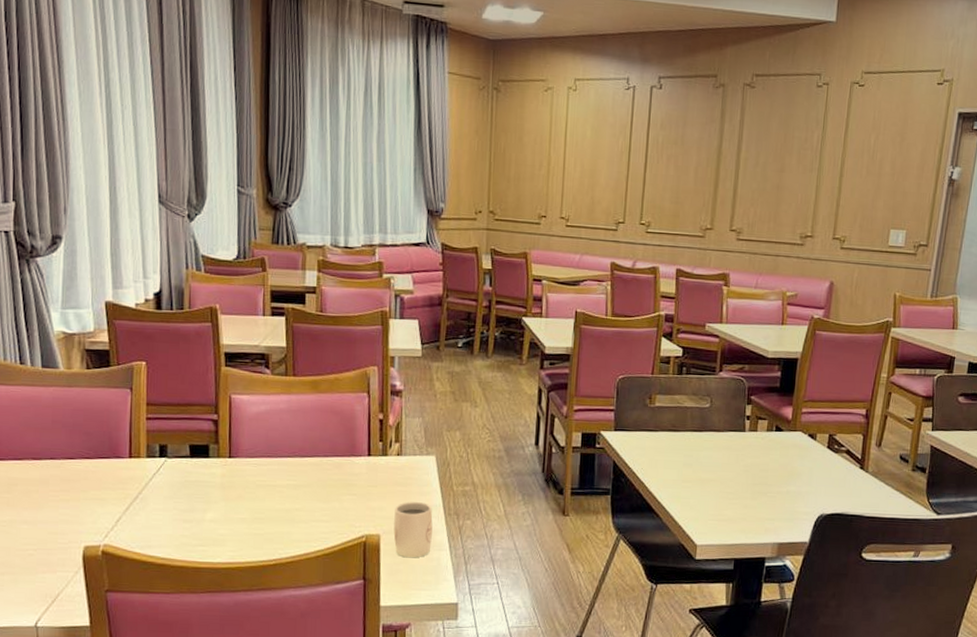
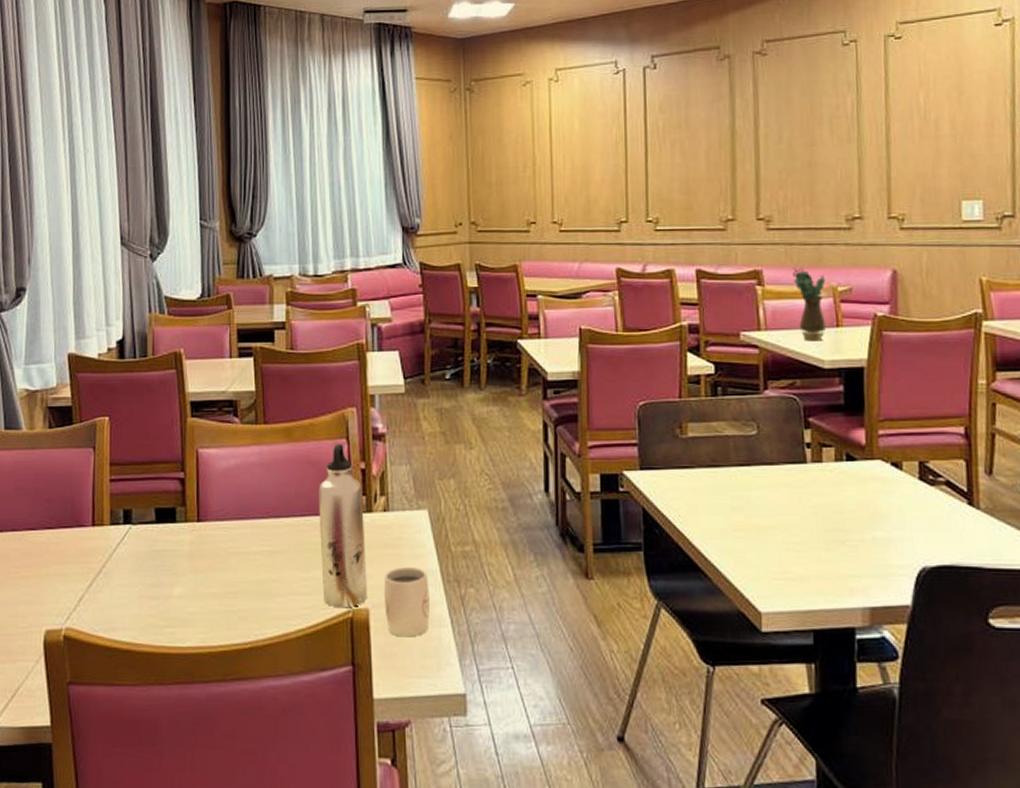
water bottle: none [340,397,380,534] -> present [319,444,367,608]
vase: none [752,273,778,335] -> present [793,267,827,341]

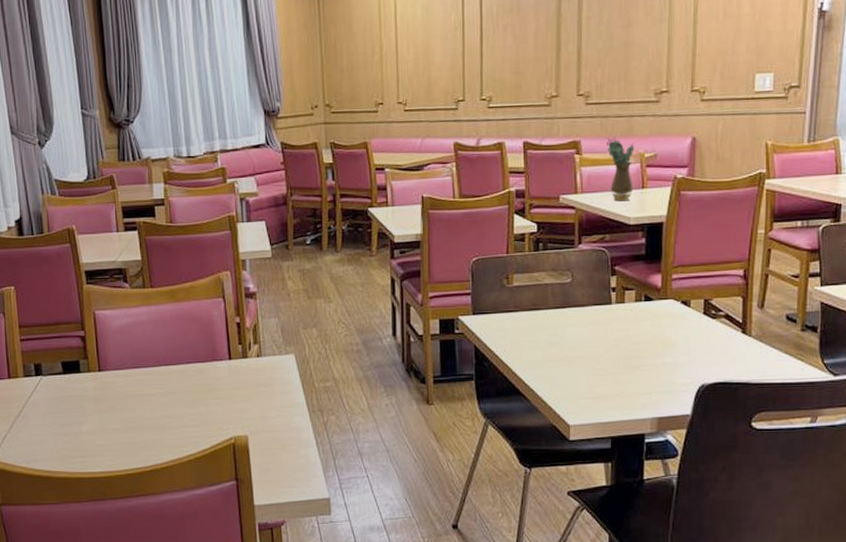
water bottle: present [319,444,367,608] -> none [201,302,246,436]
mug: present [384,567,430,637] -> none [260,401,299,457]

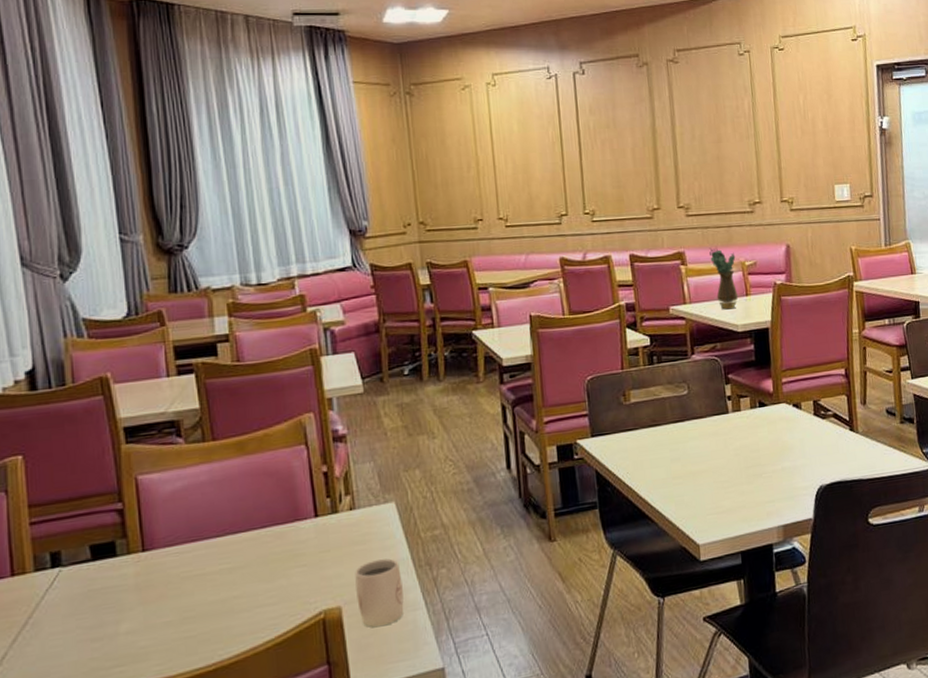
mug: none [260,401,299,457] -> present [355,558,404,628]

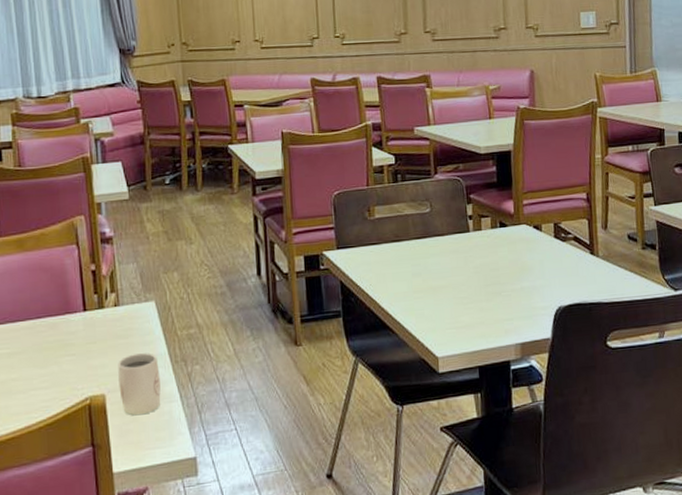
vase: present [709,247,739,310] -> none [454,71,482,132]

